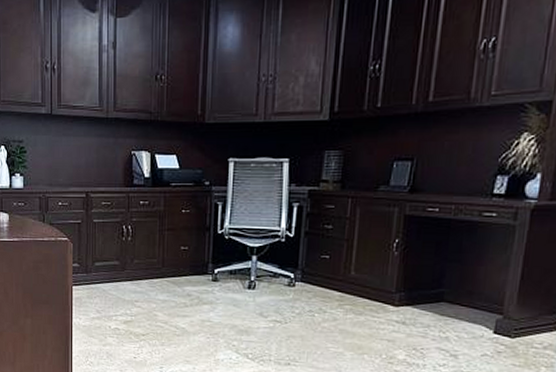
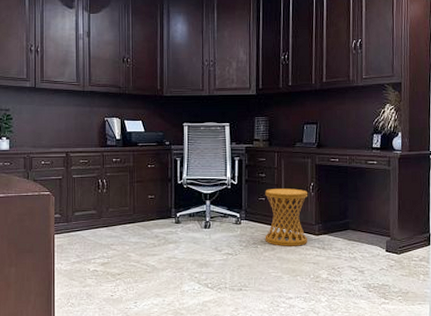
side table: none [325,244,390,318] -> present [265,188,308,246]

